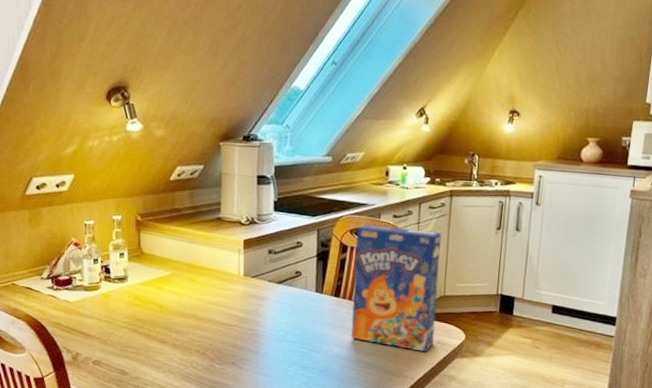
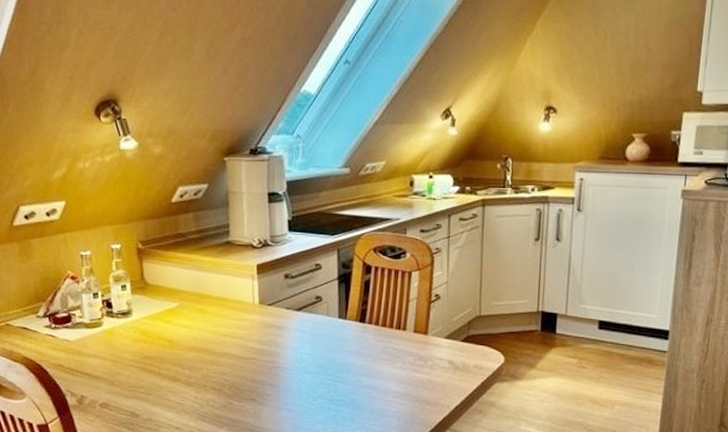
cereal box: present [351,224,442,352] -> none [379,241,475,378]

